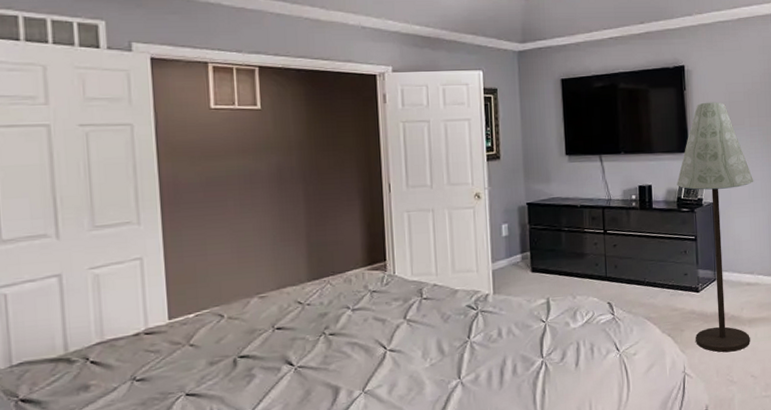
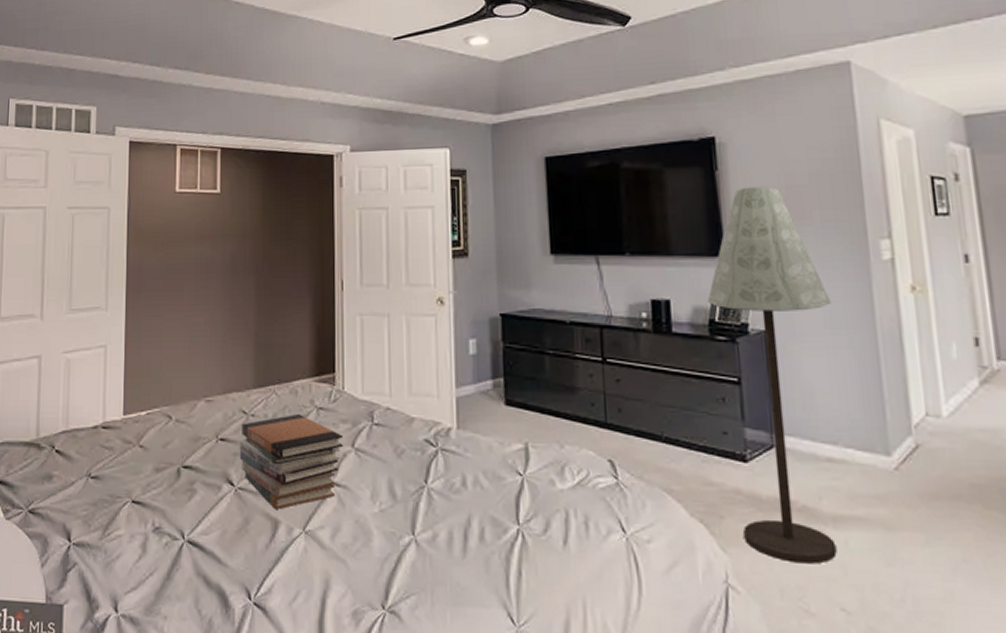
book stack: none [296,298,396,379] -> present [239,413,343,509]

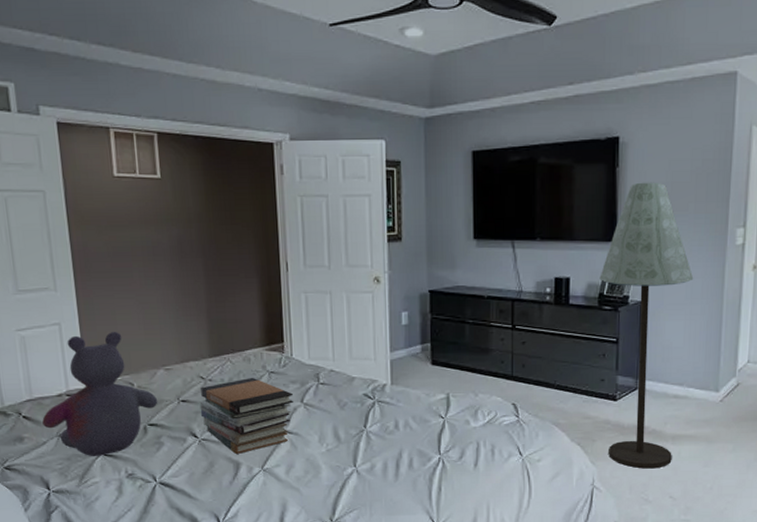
stuffed bear: none [74,355,195,503] -> present [42,331,158,456]

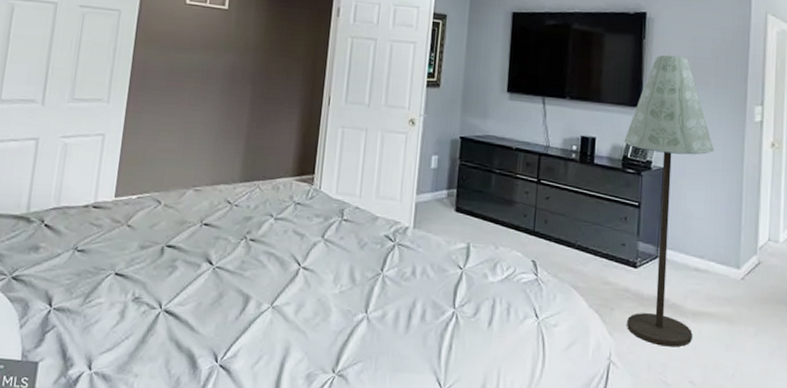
stuffed bear: present [42,331,158,456] -> none [62,146,181,275]
book stack: present [199,377,293,454] -> none [220,206,315,287]

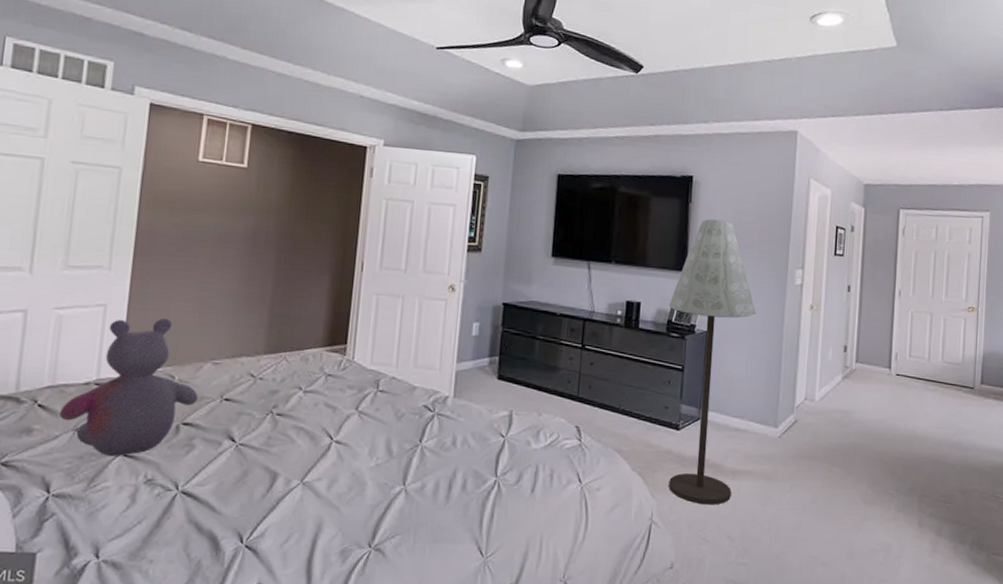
stuffed bear: none [62,146,181,275] -> present [59,317,199,456]

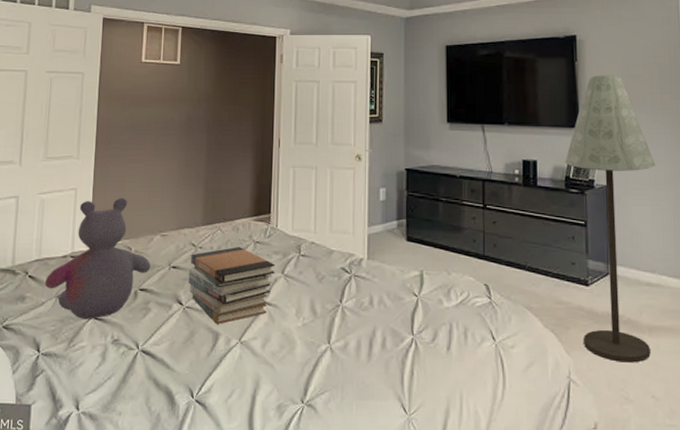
book stack: none [243,378,348,463] -> present [188,246,275,324]

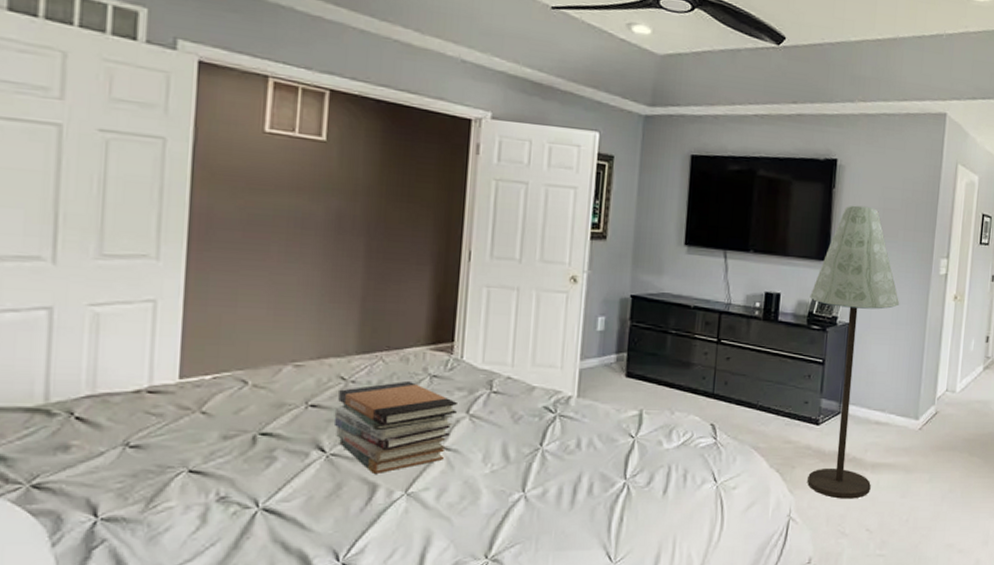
stuffed bear: present [45,197,151,319] -> none [104,314,278,473]

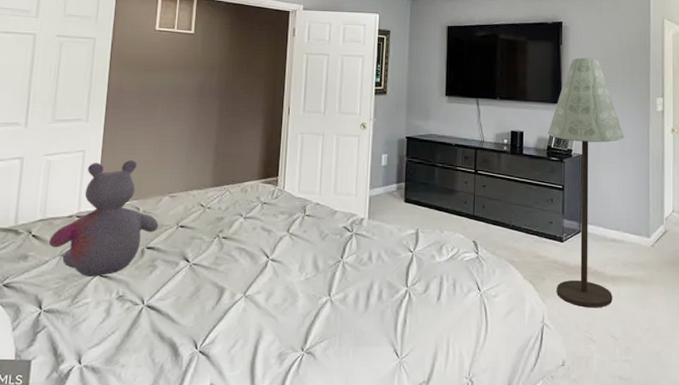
stuffed bear: none [104,314,278,473] -> present [49,159,159,277]
book stack: present [333,380,457,473] -> none [195,207,281,279]

